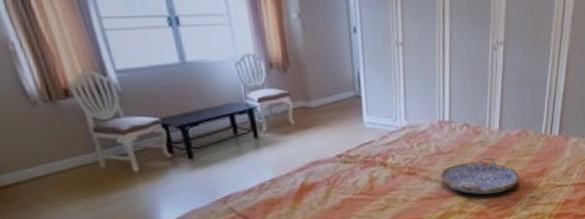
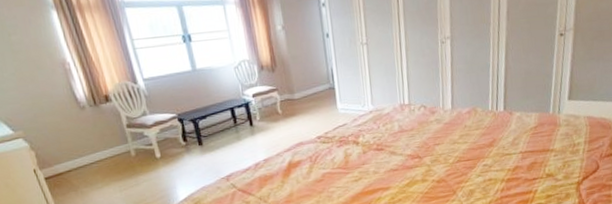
serving tray: present [440,156,520,195] -> none [403,132,473,165]

